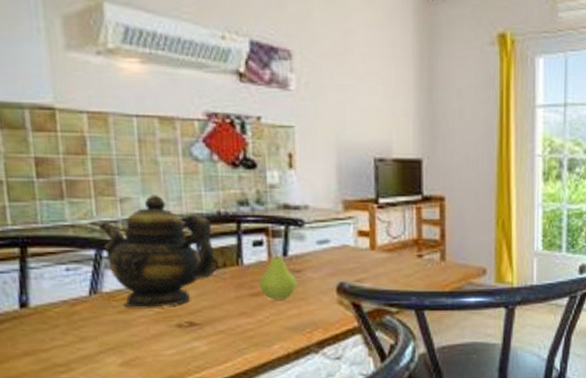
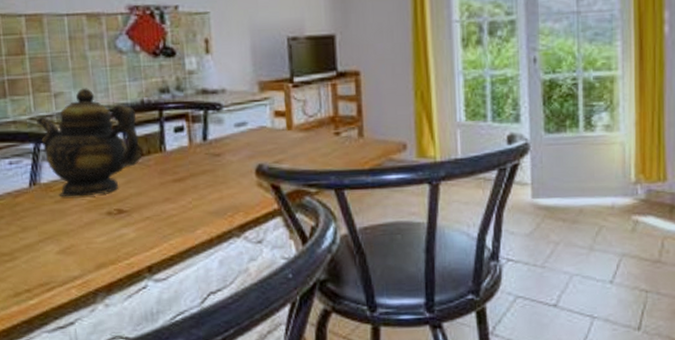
fruit: present [259,250,298,300] -> none [182,135,218,185]

